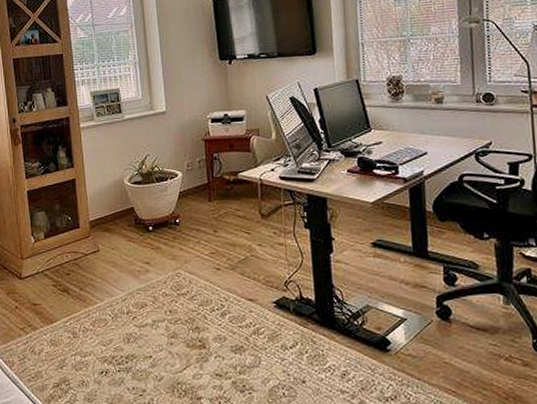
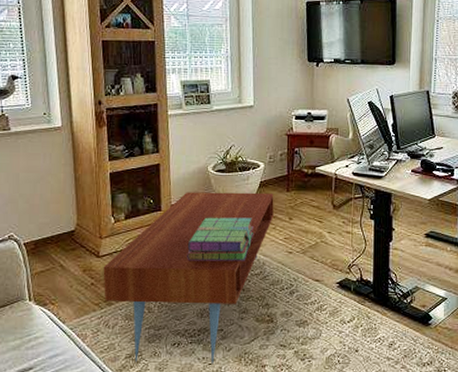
coffee table: none [26,203,197,396] -> present [103,192,274,365]
stack of books: none [108,231,176,281] -> present [187,217,253,261]

